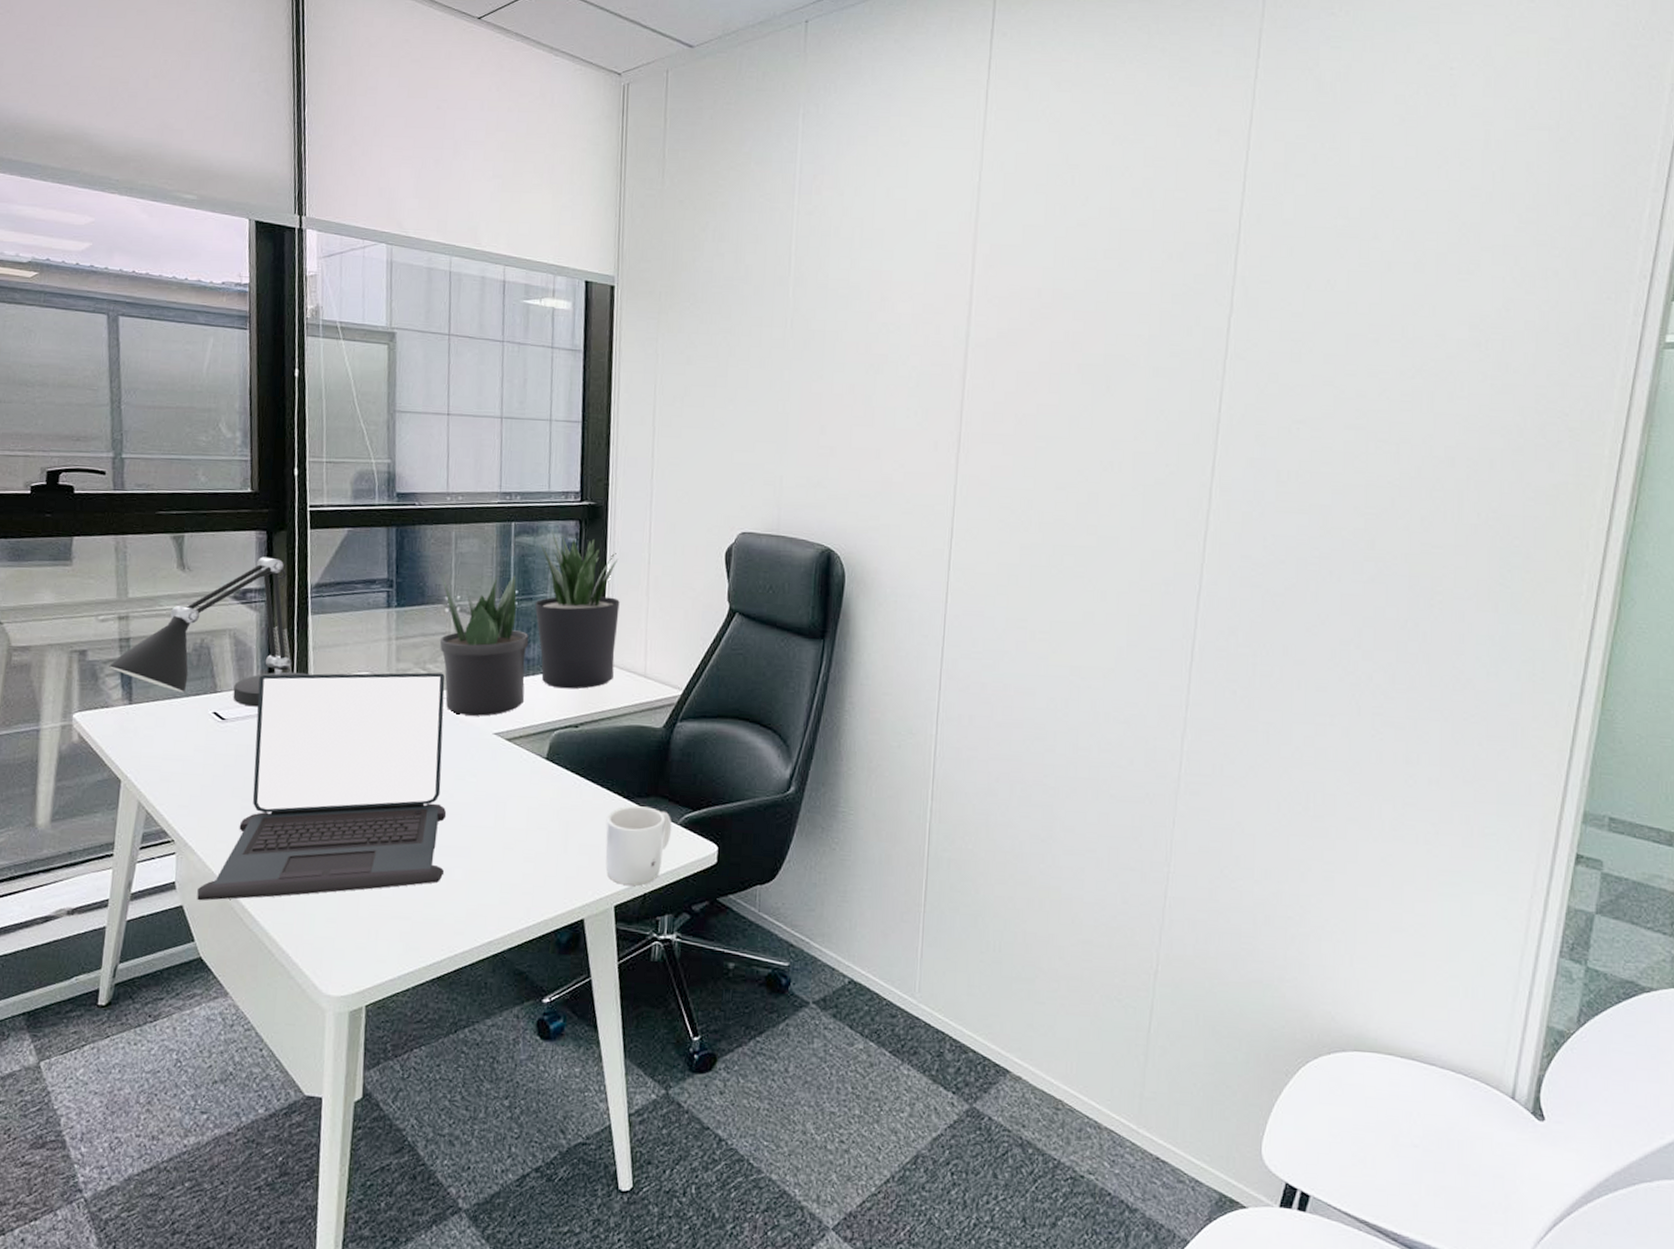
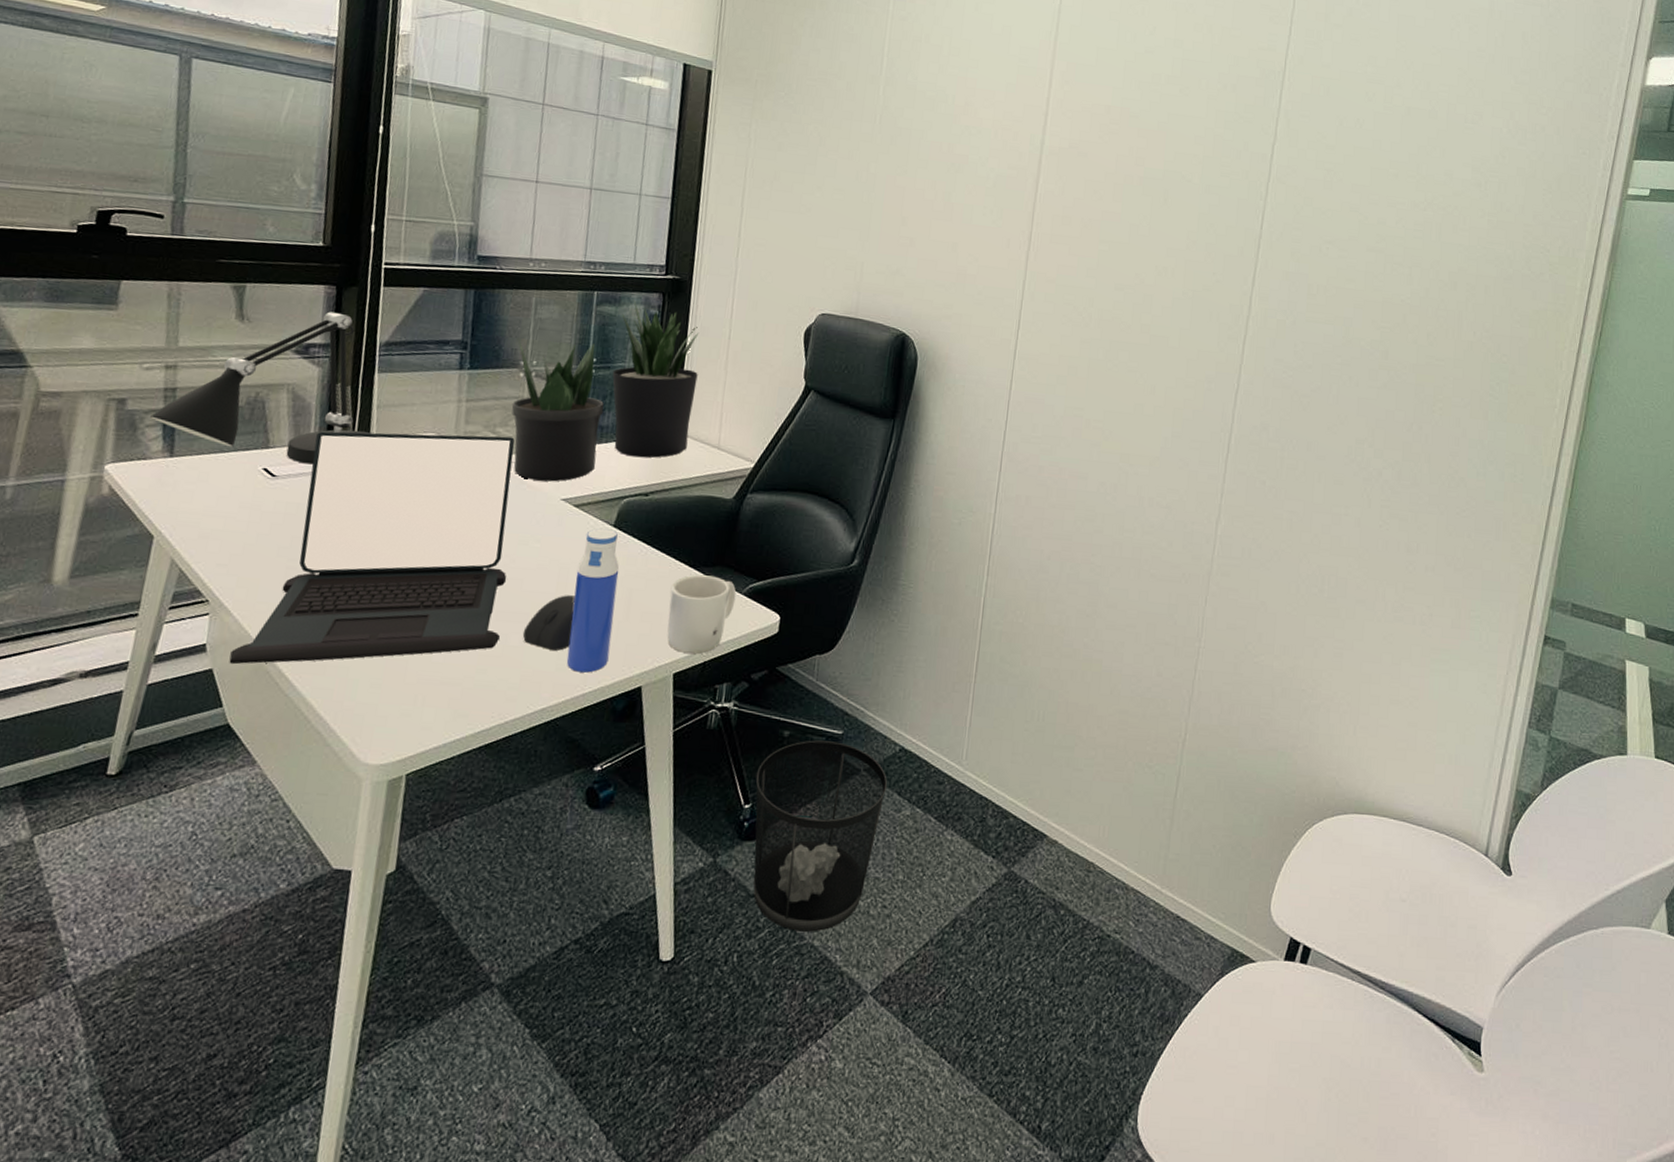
computer mouse: none [465,829,514,884] -> present [522,595,576,651]
water bottle: none [509,761,555,906] -> present [566,528,620,673]
waste bin: none [703,972,838,1166] -> present [753,740,888,932]

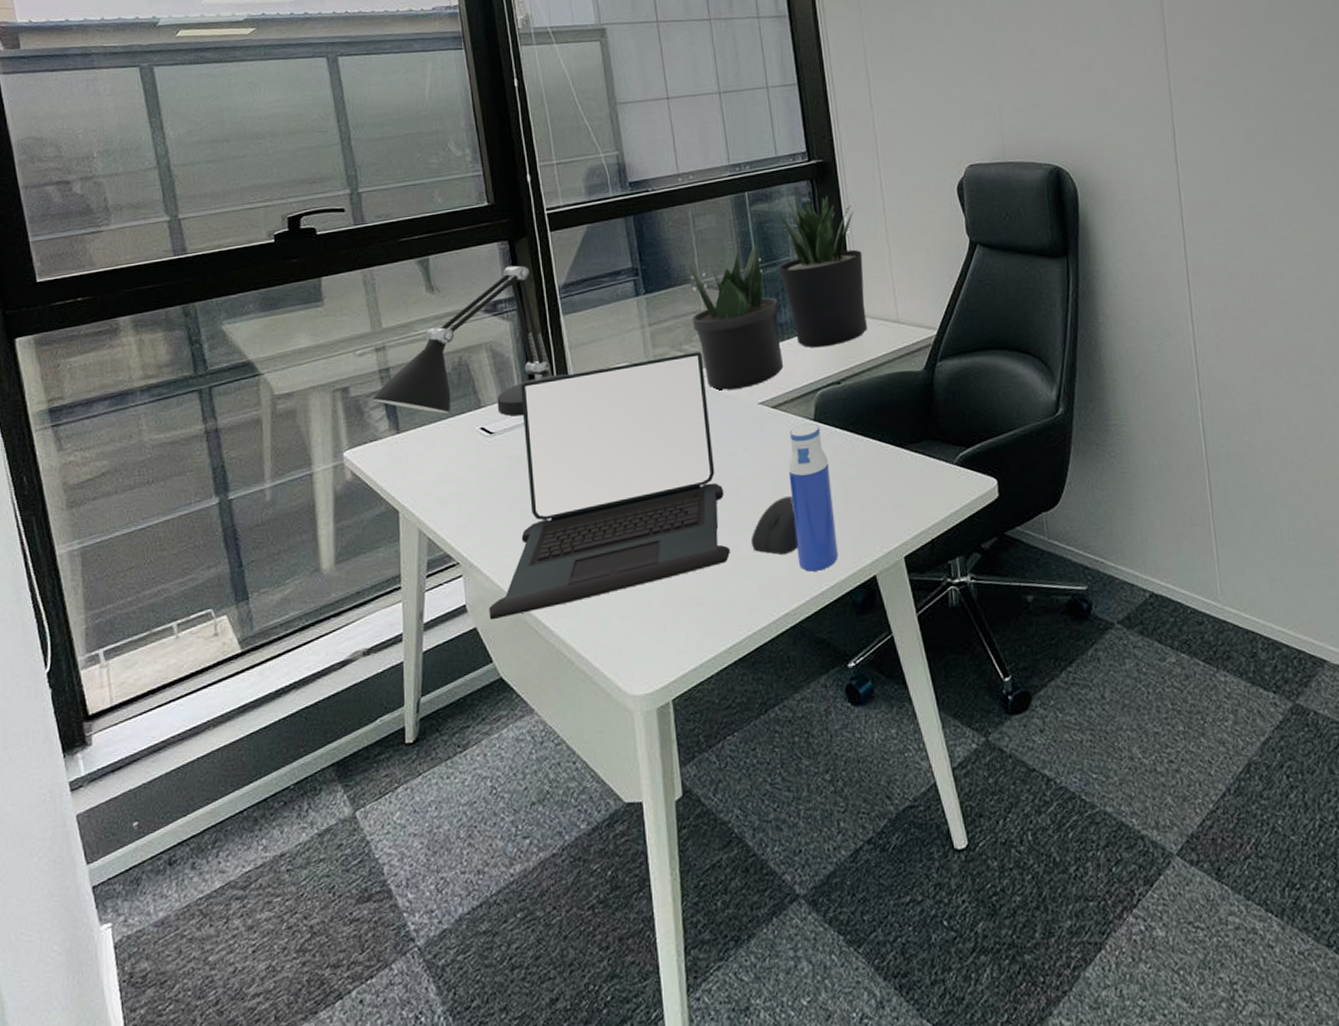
mug: present [667,574,737,654] -> none [882,451,949,534]
waste bin: present [753,740,888,932] -> none [1009,598,1146,800]

